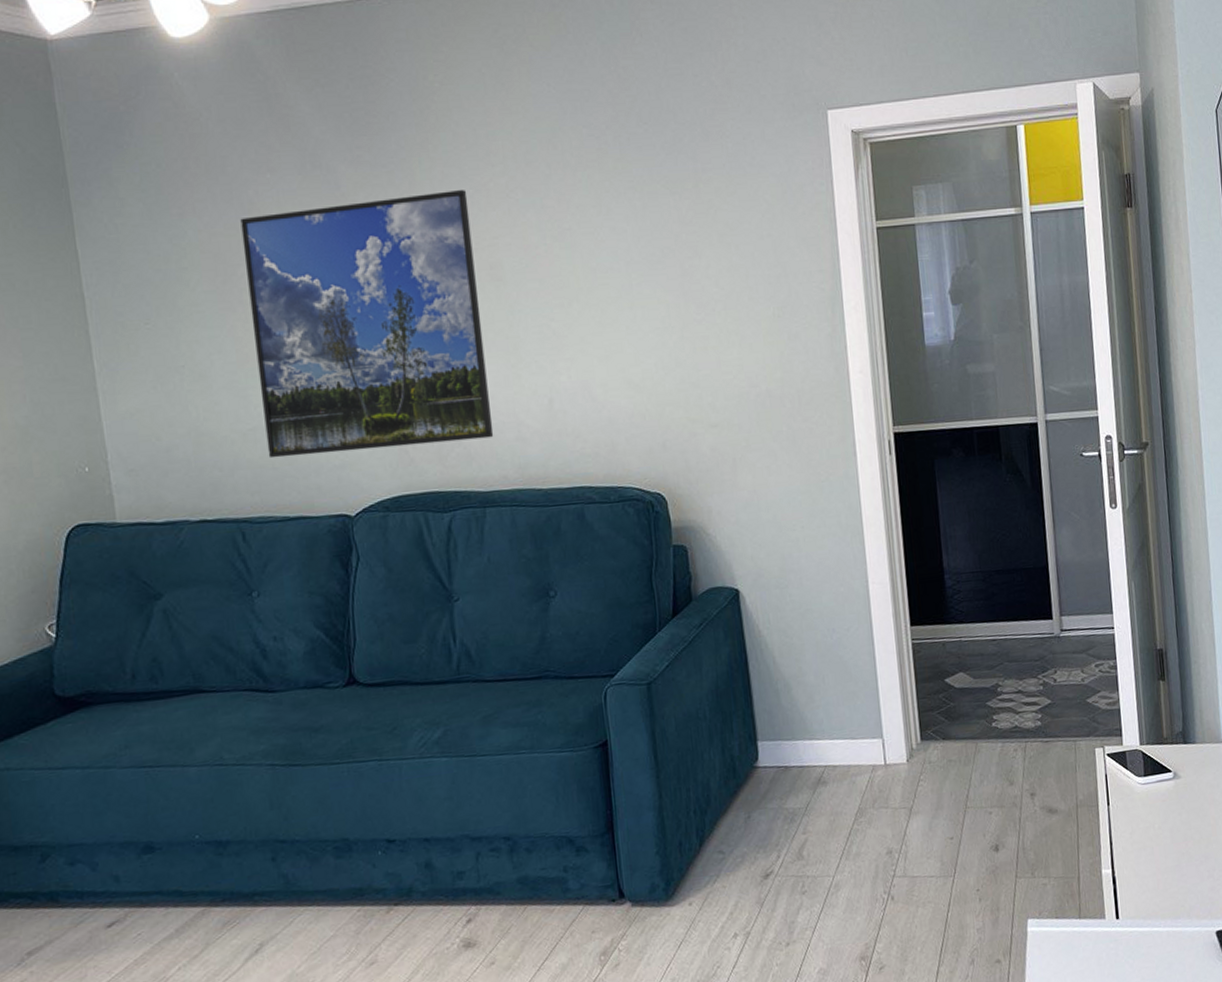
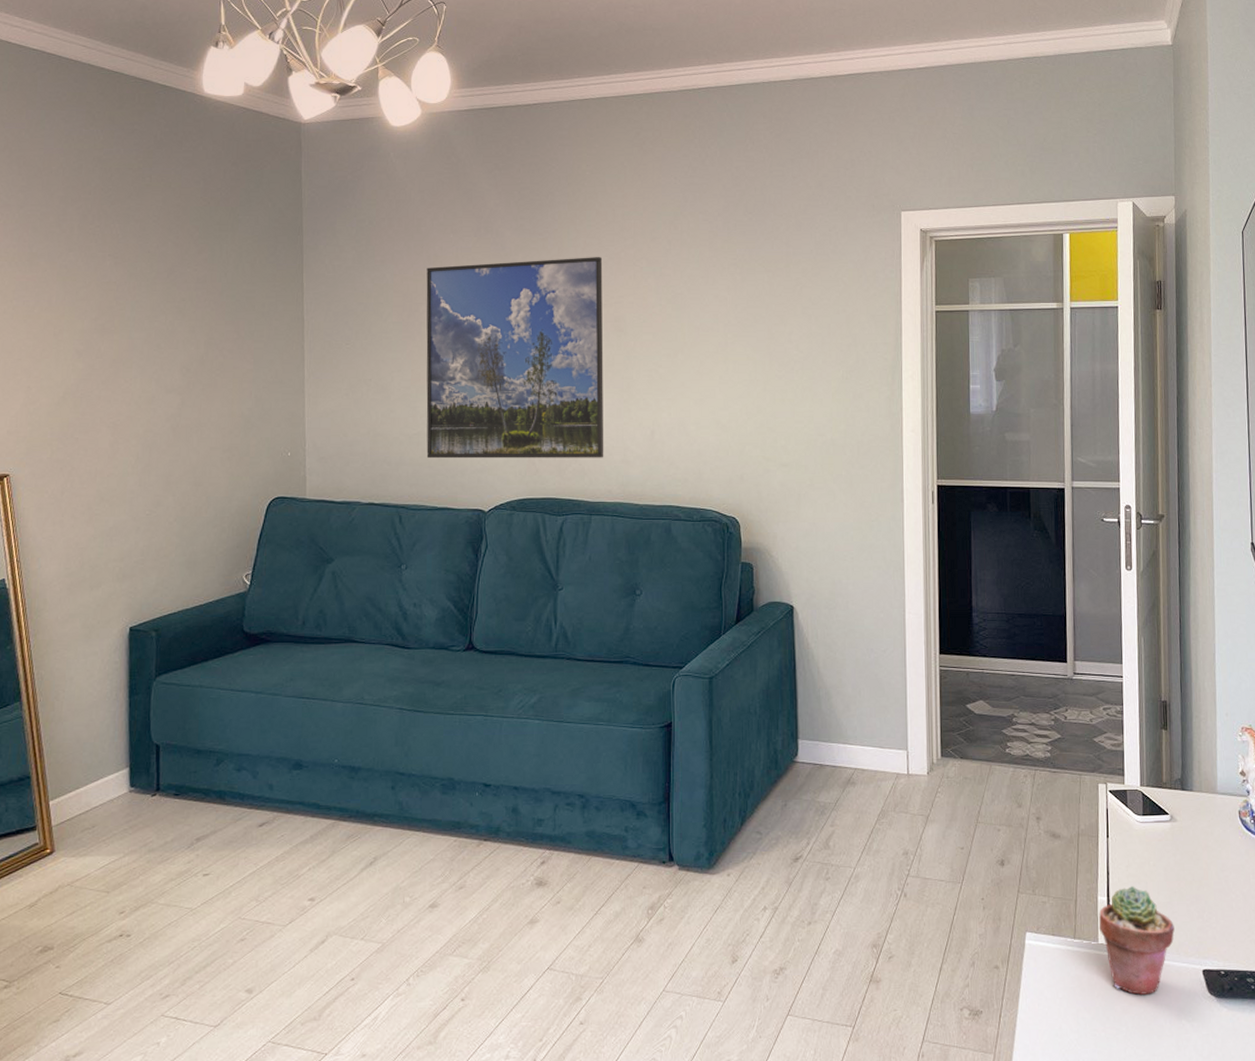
potted succulent: none [1104,852,1185,968] -> present [1098,885,1175,995]

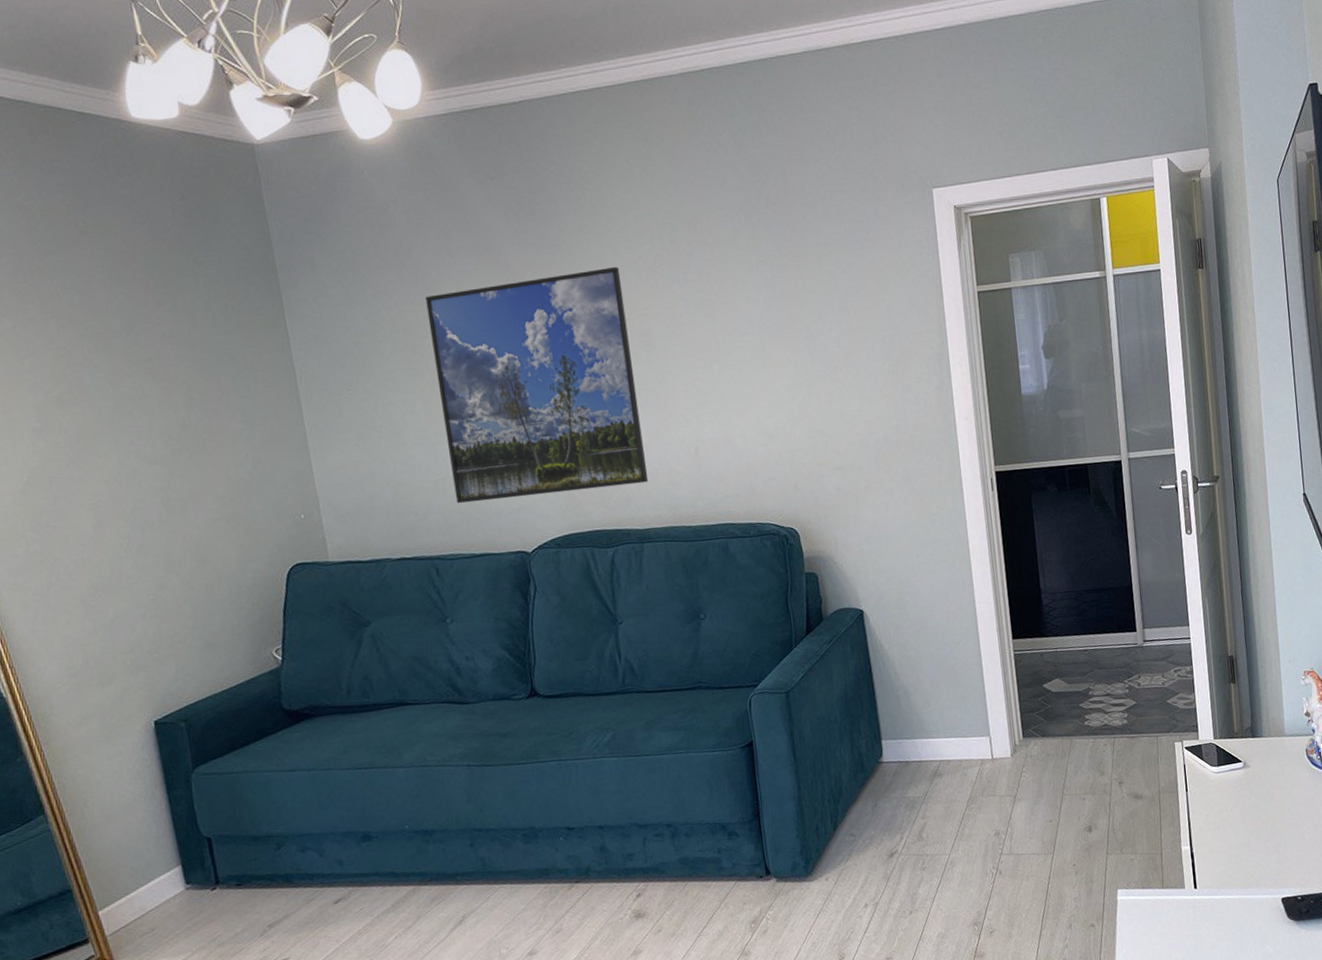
potted succulent: present [1098,885,1175,995] -> none [1183,831,1254,930]

